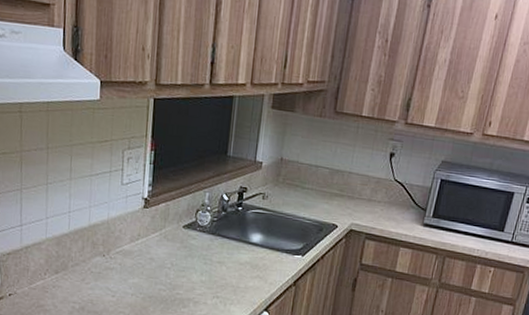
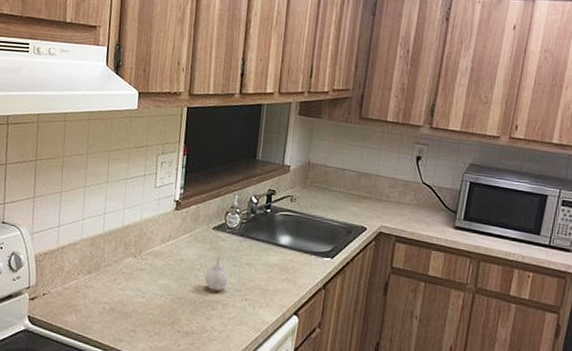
vase: none [175,257,200,290] -> present [204,258,229,291]

